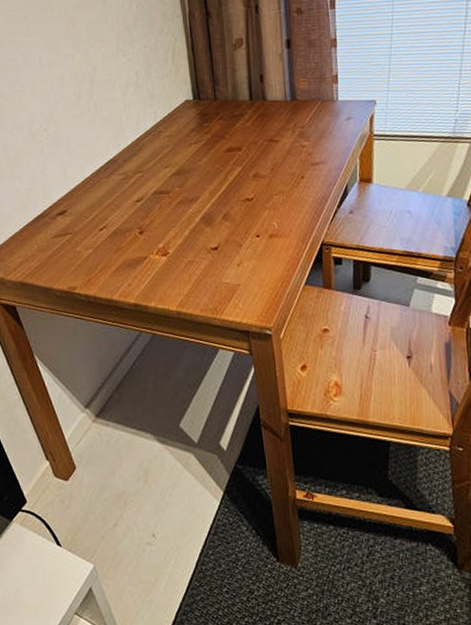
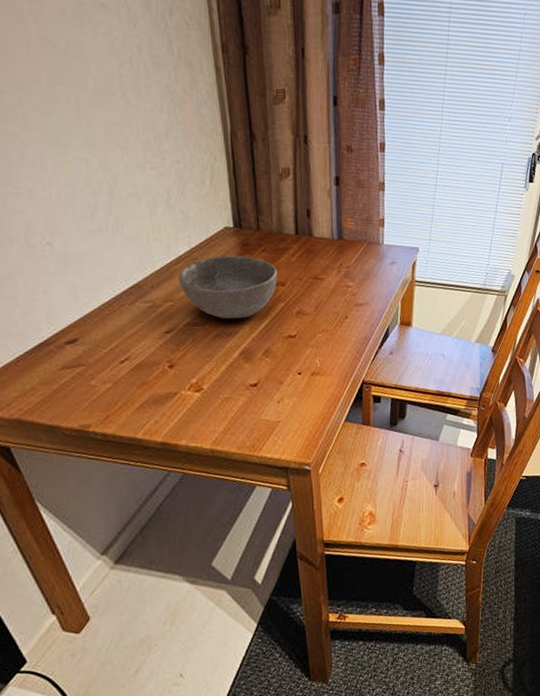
bowl: none [146,125,234,186] -> present [177,256,278,319]

